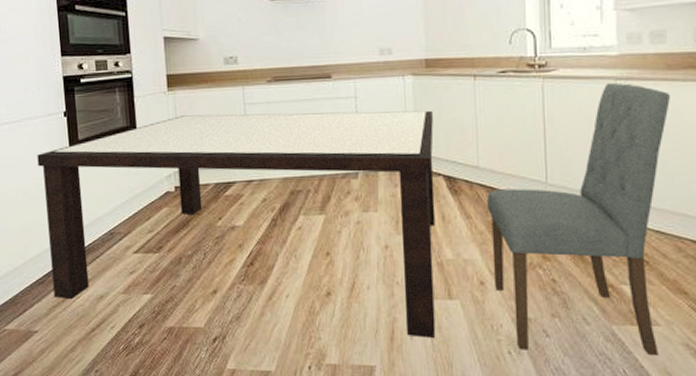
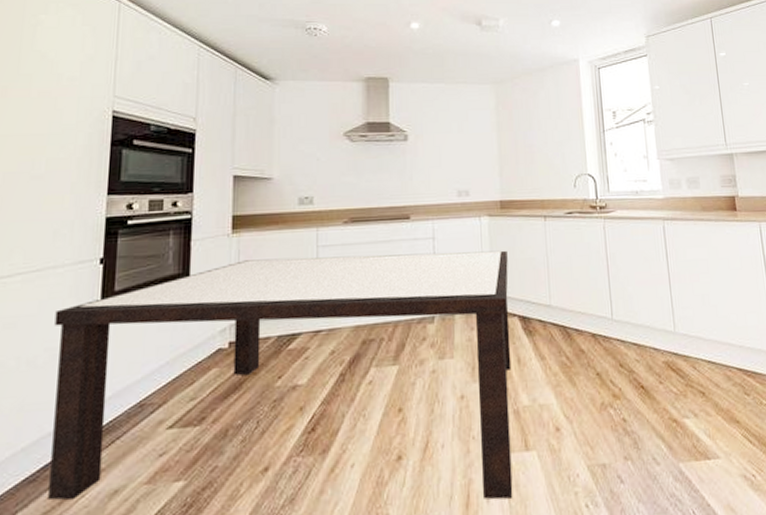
dining chair: present [487,82,670,356] -> none [560,222,722,502]

